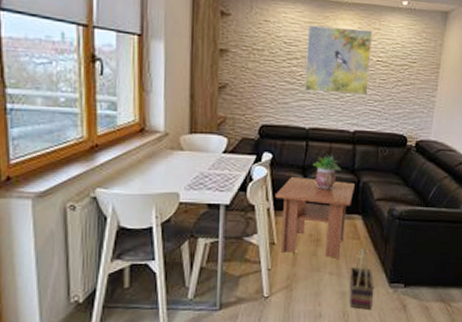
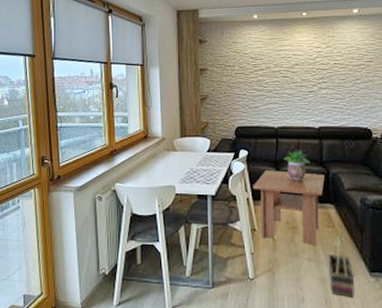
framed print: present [304,25,373,95] -> none [269,38,329,96]

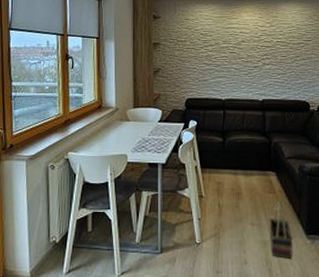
coffee table: present [252,170,325,246] -> none [201,140,267,211]
potted plant: present [283,150,311,181] -> none [230,120,254,149]

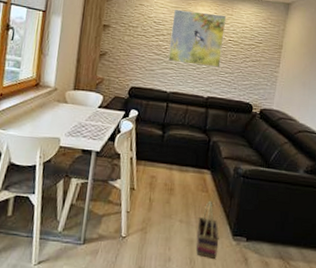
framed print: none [218,18,272,70] -> present [167,10,227,68]

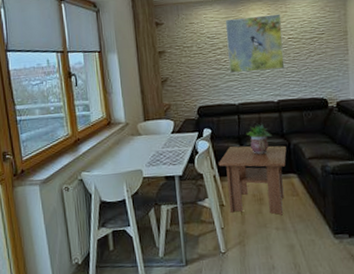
coffee table: none [137,132,206,209] -> present [218,145,287,216]
potted plant: none [170,115,195,145] -> present [246,124,272,154]
basket: present [196,200,219,259] -> none [294,203,321,260]

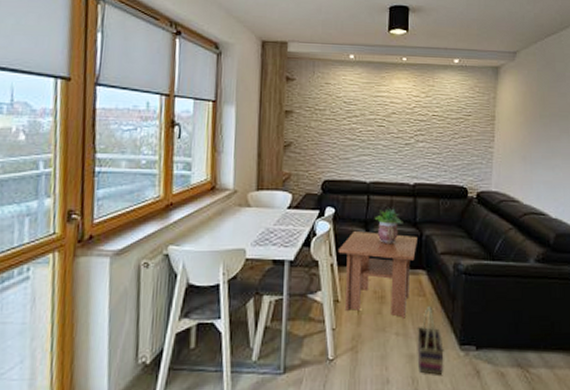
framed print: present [225,14,285,73] -> none [363,85,428,148]
basket: none [294,203,321,260] -> present [417,305,444,375]

